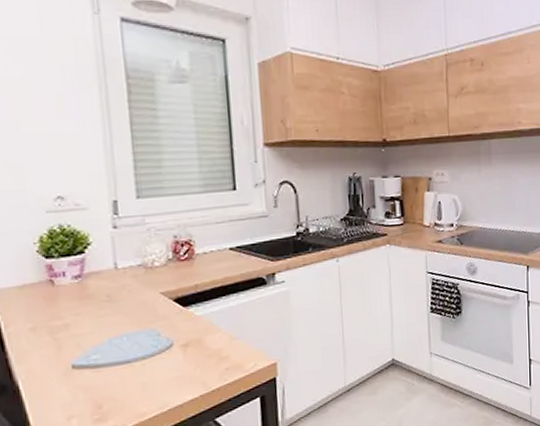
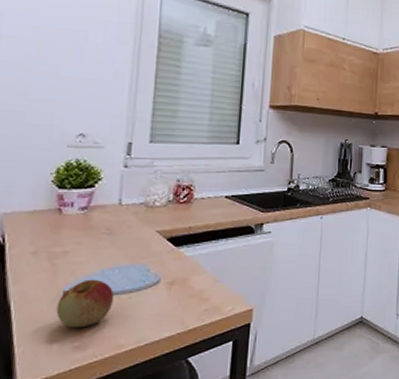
apple: none [67,349,127,402] -> present [56,279,113,328]

